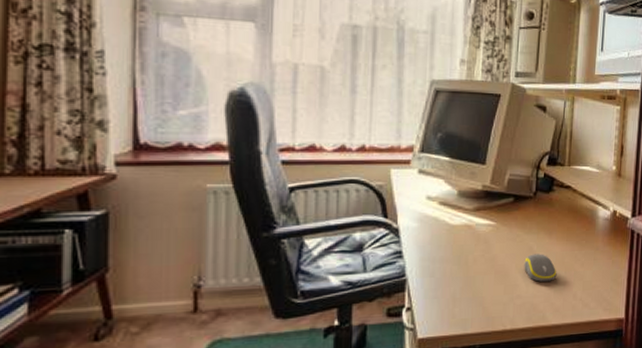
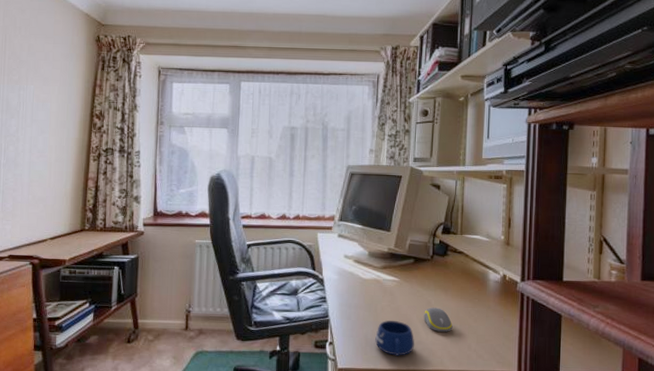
mug: none [465,273,513,317] -> present [375,320,414,357]

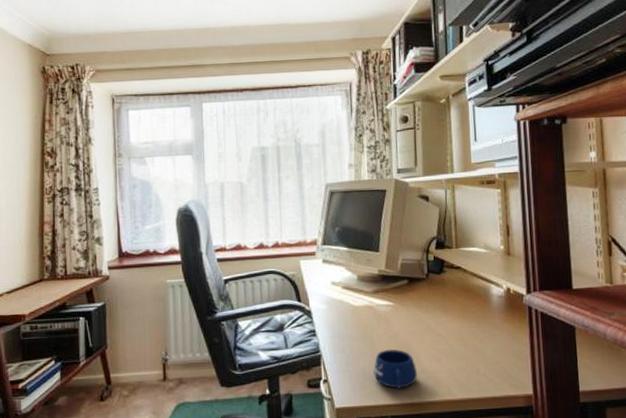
computer mouse: present [424,307,453,332] -> none [424,331,457,357]

